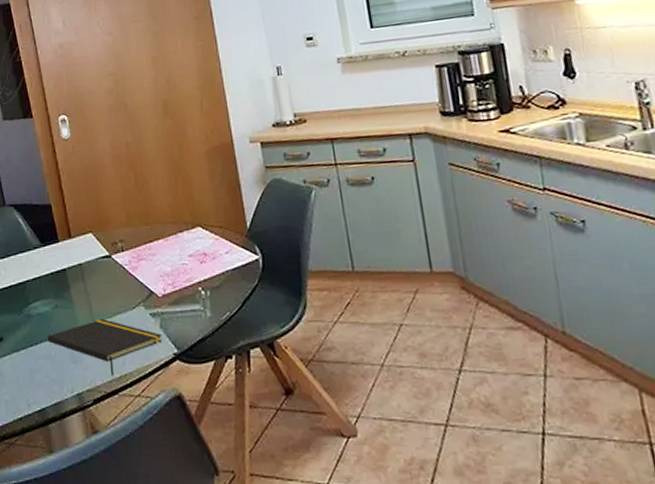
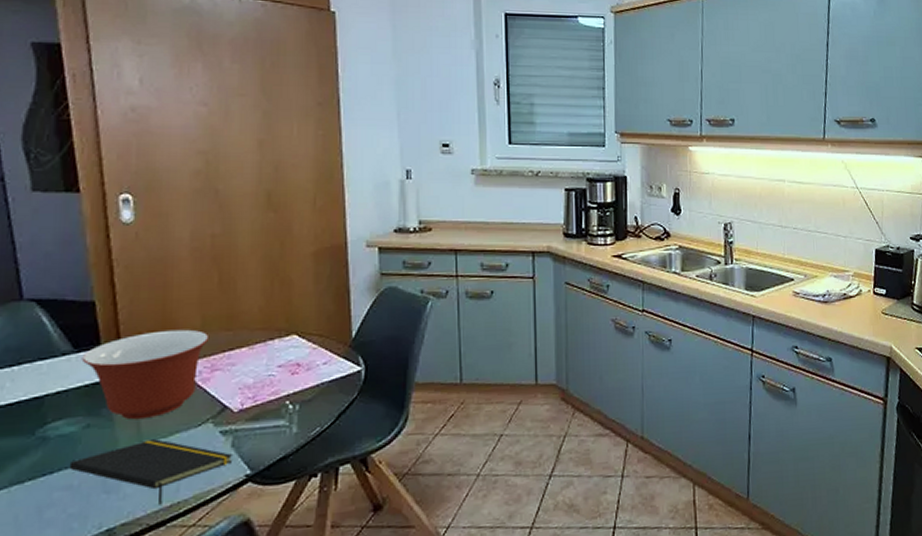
mixing bowl: none [47,225,134,302] -> present [81,329,210,420]

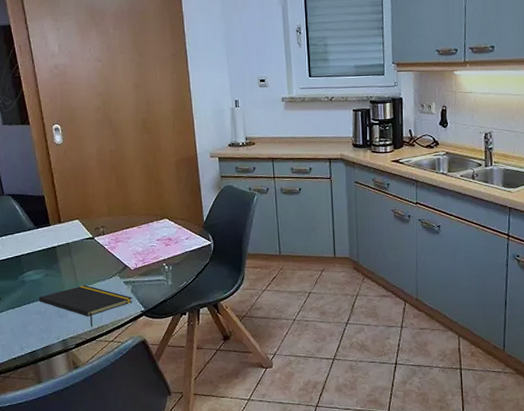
mixing bowl: present [81,329,210,420] -> none [40,214,113,273]

